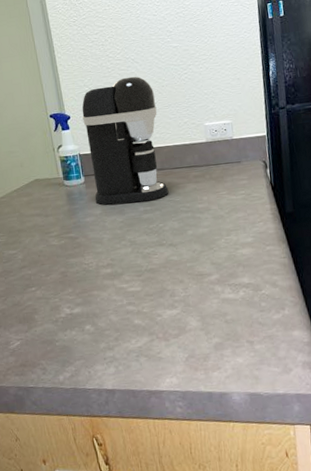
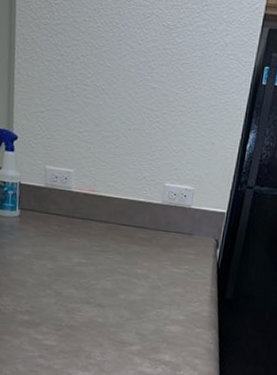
coffee maker: present [82,76,169,205] -> none [26,107,118,254]

